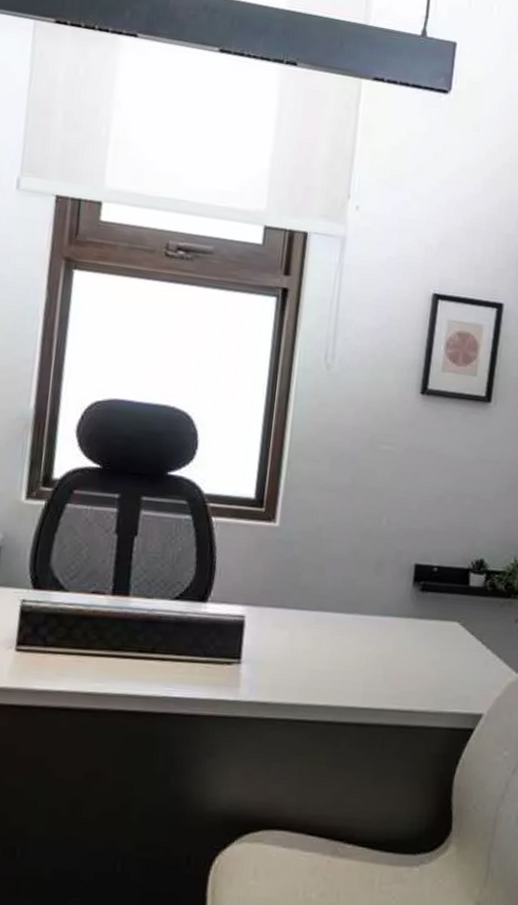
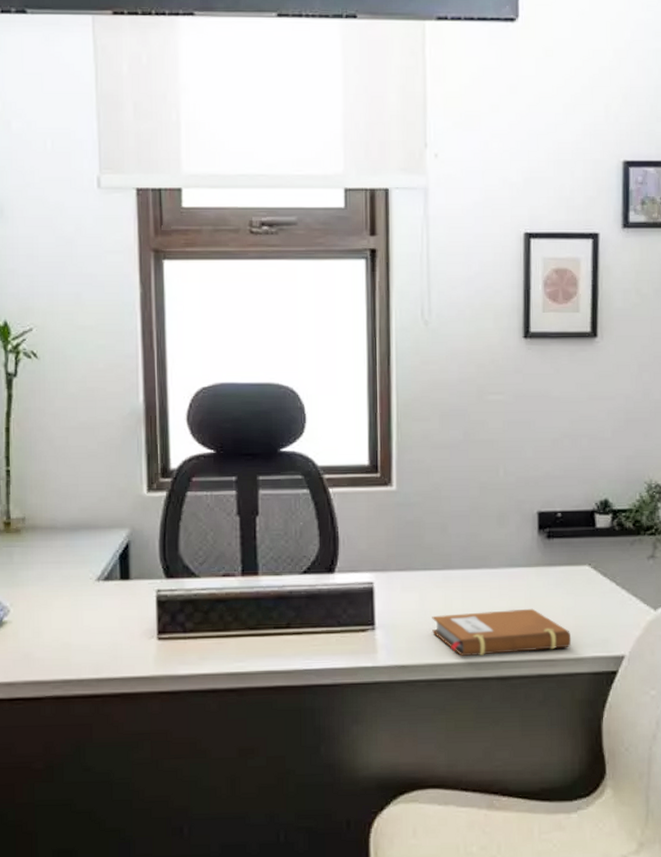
notebook: none [297,655,434,702] -> present [432,608,572,657]

